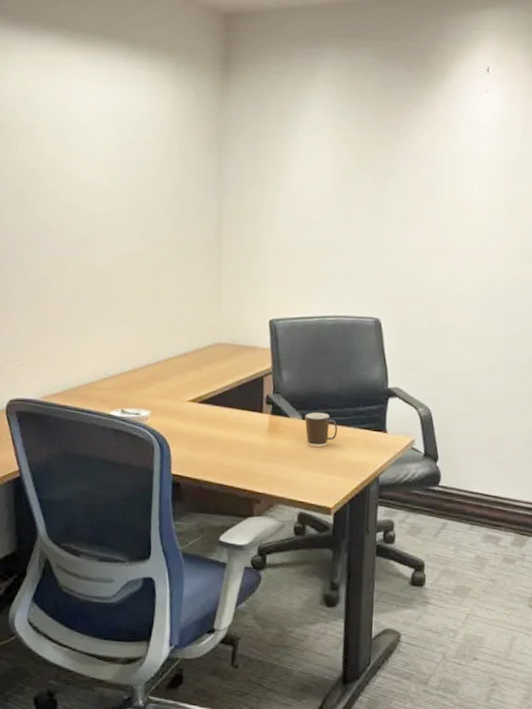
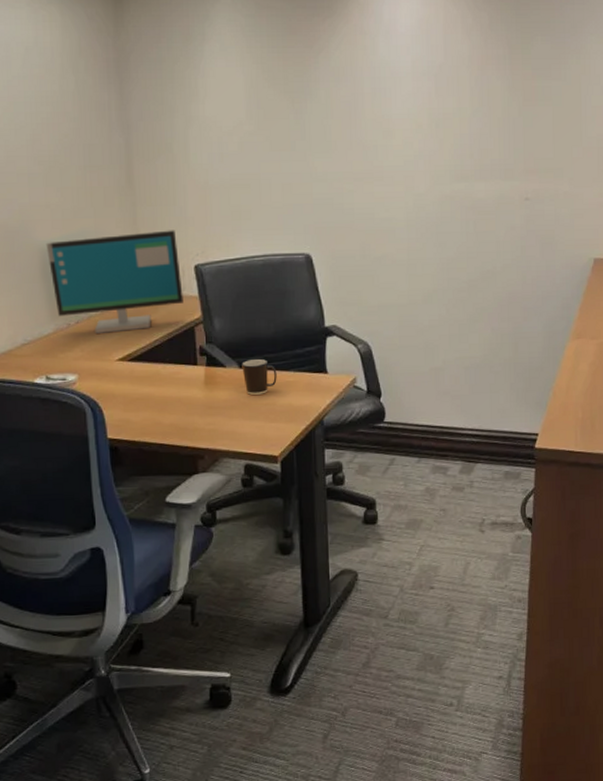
computer monitor: none [136,285,257,375] -> present [46,230,183,333]

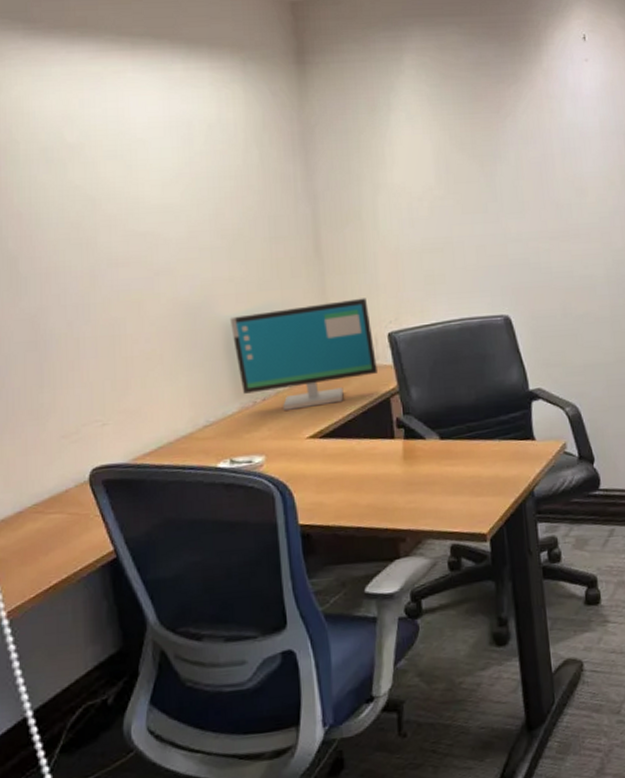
mug: present [242,358,277,396] -> none [442,427,481,469]

